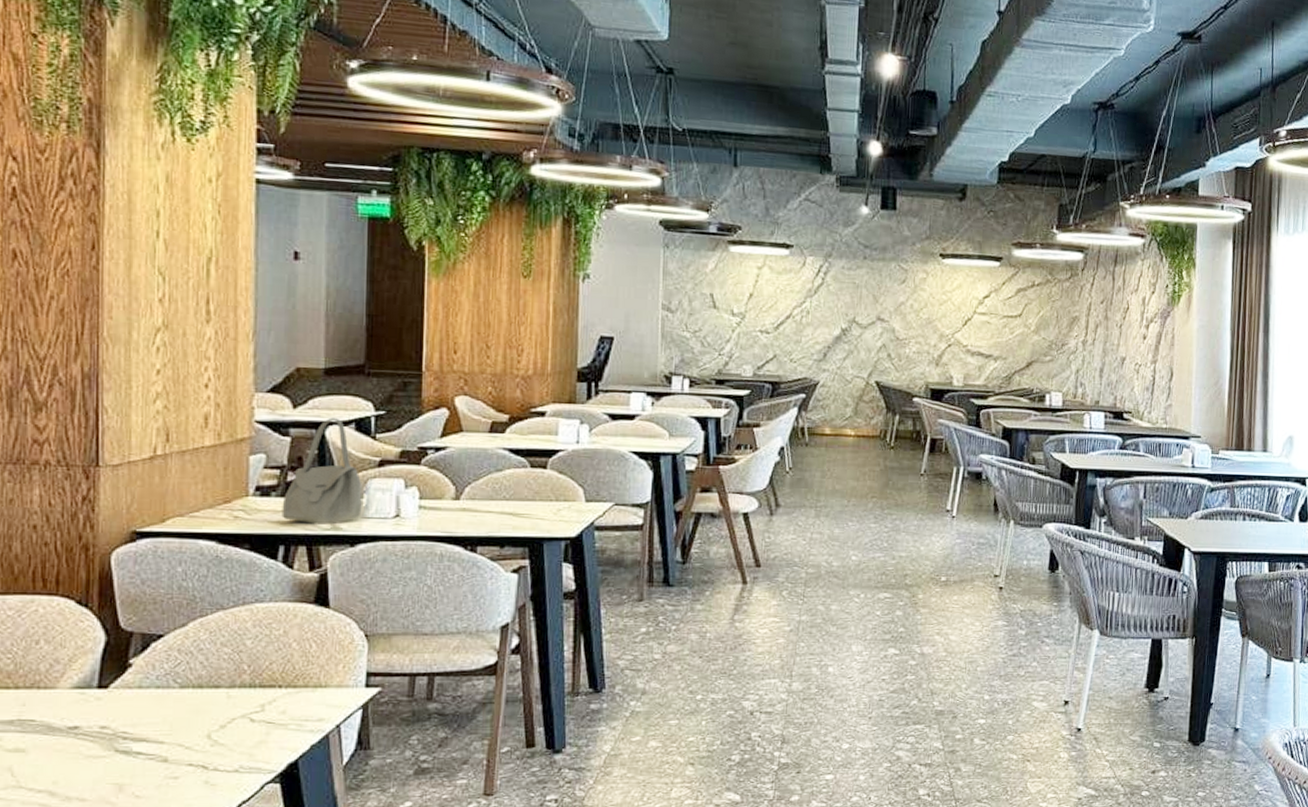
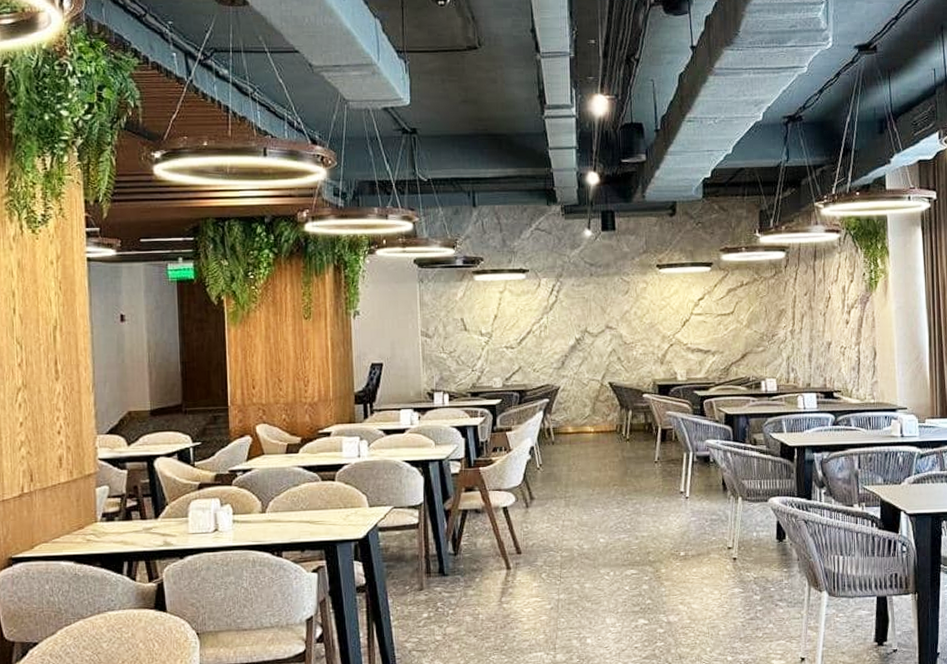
handbag: present [282,417,363,523] -> none [124,451,187,541]

